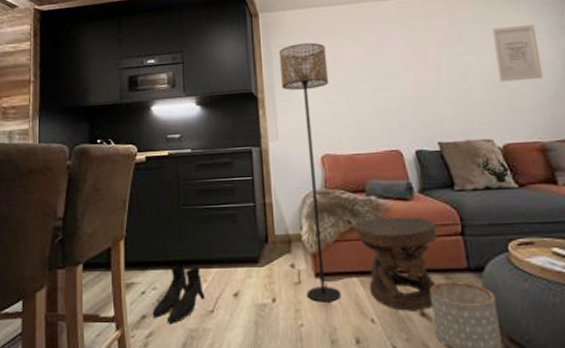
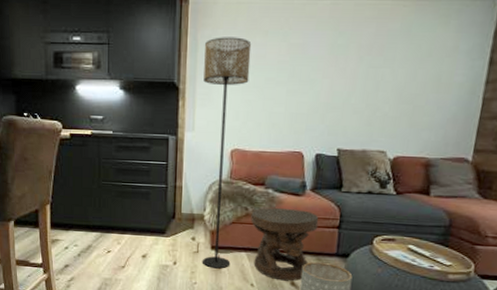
boots: present [152,263,206,323] -> none [74,228,119,273]
wall art: present [491,25,544,83] -> none [408,43,457,100]

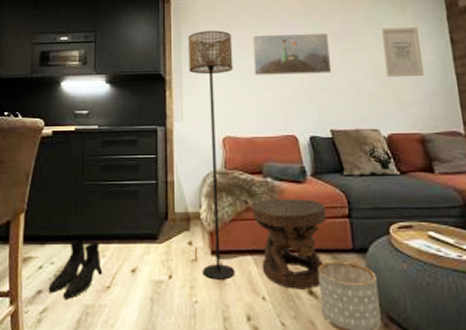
boots: none [74,228,119,273] -> present [48,238,103,299]
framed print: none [269,44,356,91] -> present [252,33,332,75]
wall art: none [408,43,457,100] -> present [380,28,425,78]

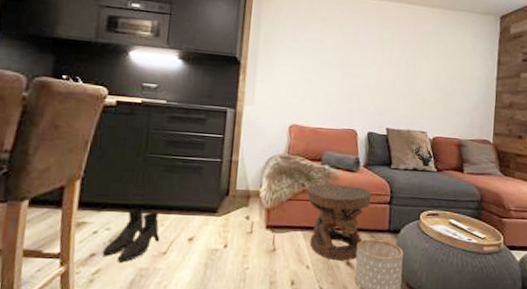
floor lamp: present [188,30,236,280] -> none [255,20,311,251]
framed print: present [252,33,332,75] -> none [326,32,399,78]
wall art: present [380,28,425,78] -> none [441,43,474,91]

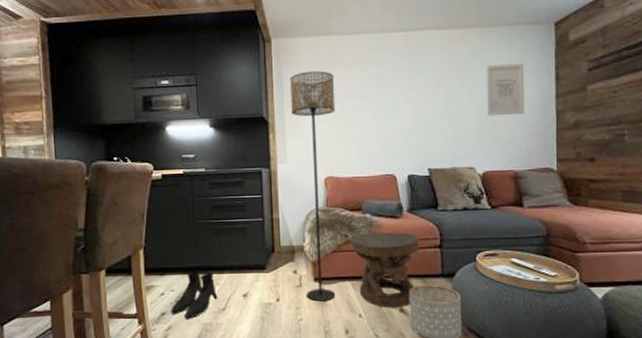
floor lamp: none [255,20,311,251] -> present [290,71,336,302]
wall art: none [441,43,474,91] -> present [485,64,525,116]

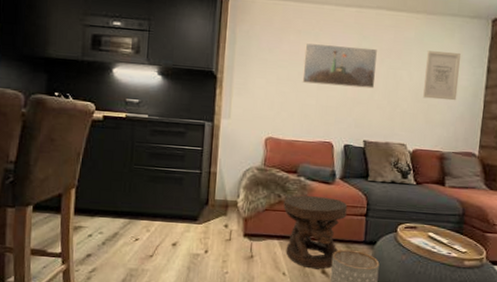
boots: present [171,269,218,319] -> none [97,214,147,263]
floor lamp: present [290,71,336,302] -> none [234,32,286,257]
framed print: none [355,71,433,116] -> present [302,43,378,89]

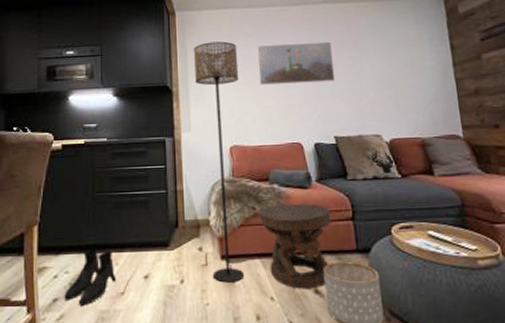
boots: none [97,214,147,263] -> present [64,248,117,306]
floor lamp: none [234,32,286,257] -> present [194,41,245,283]
wall art: present [423,51,461,101] -> none [382,34,425,84]

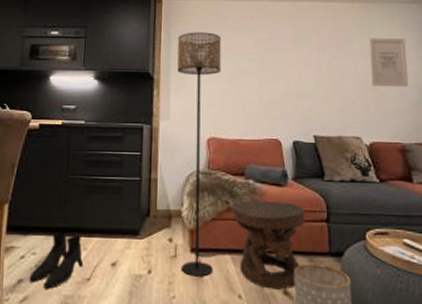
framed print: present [257,41,336,85] -> none [241,38,318,80]
wall art: none [382,34,425,84] -> present [368,38,409,88]

